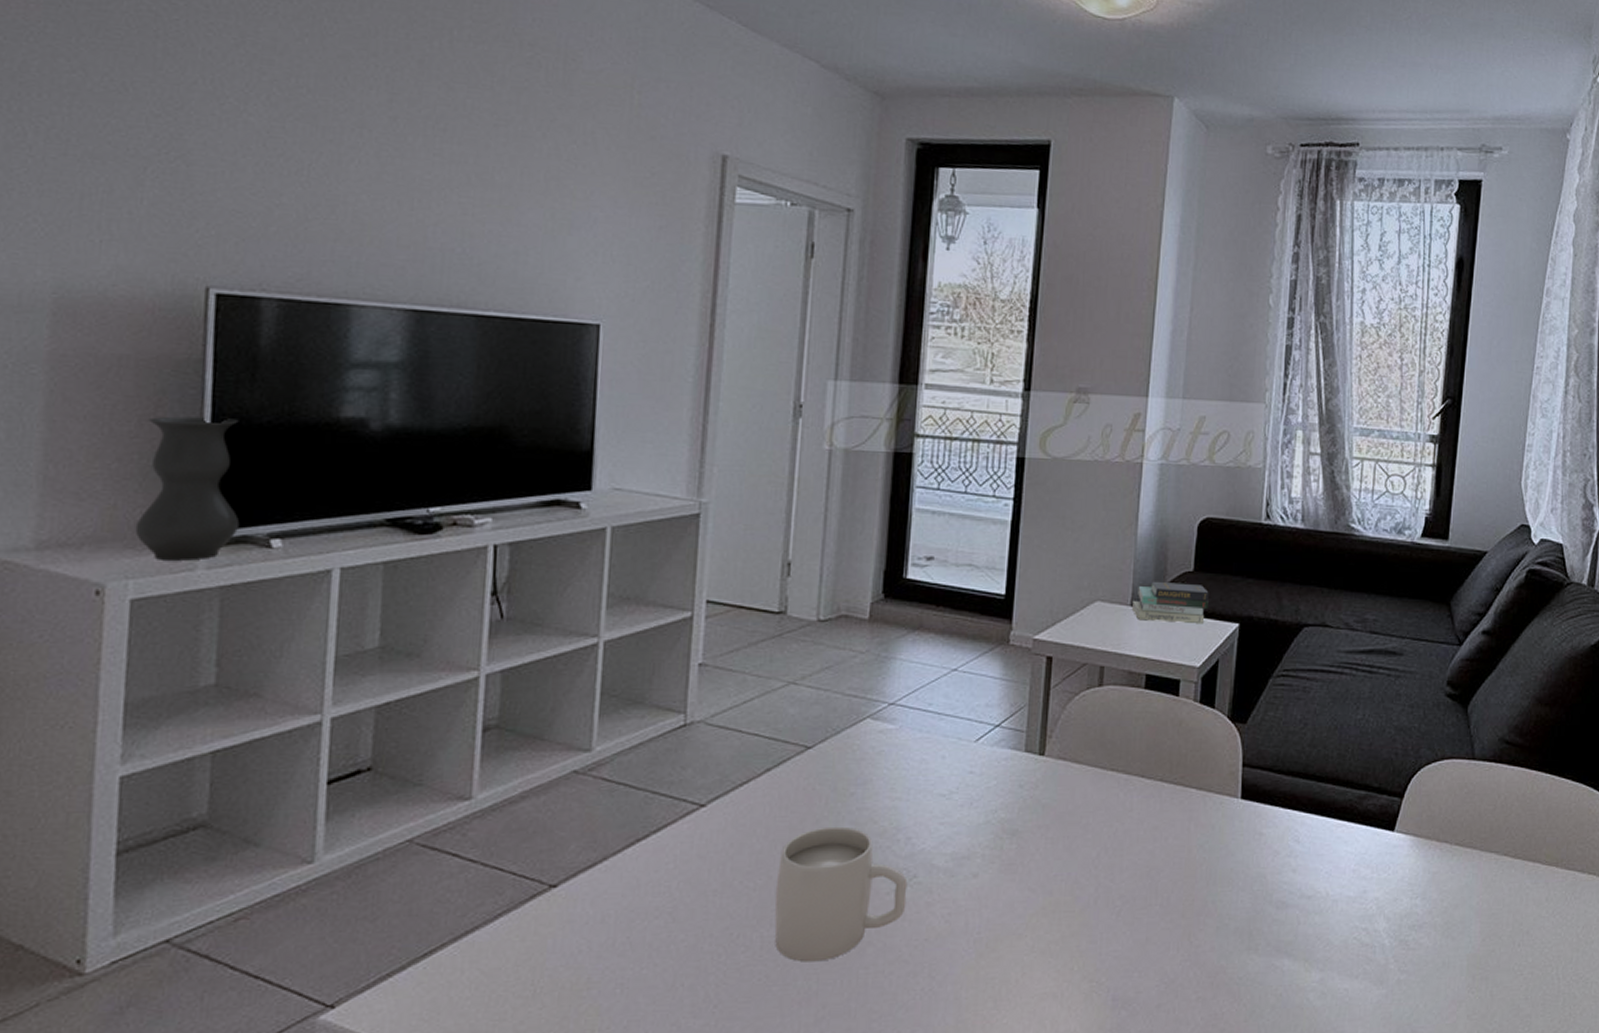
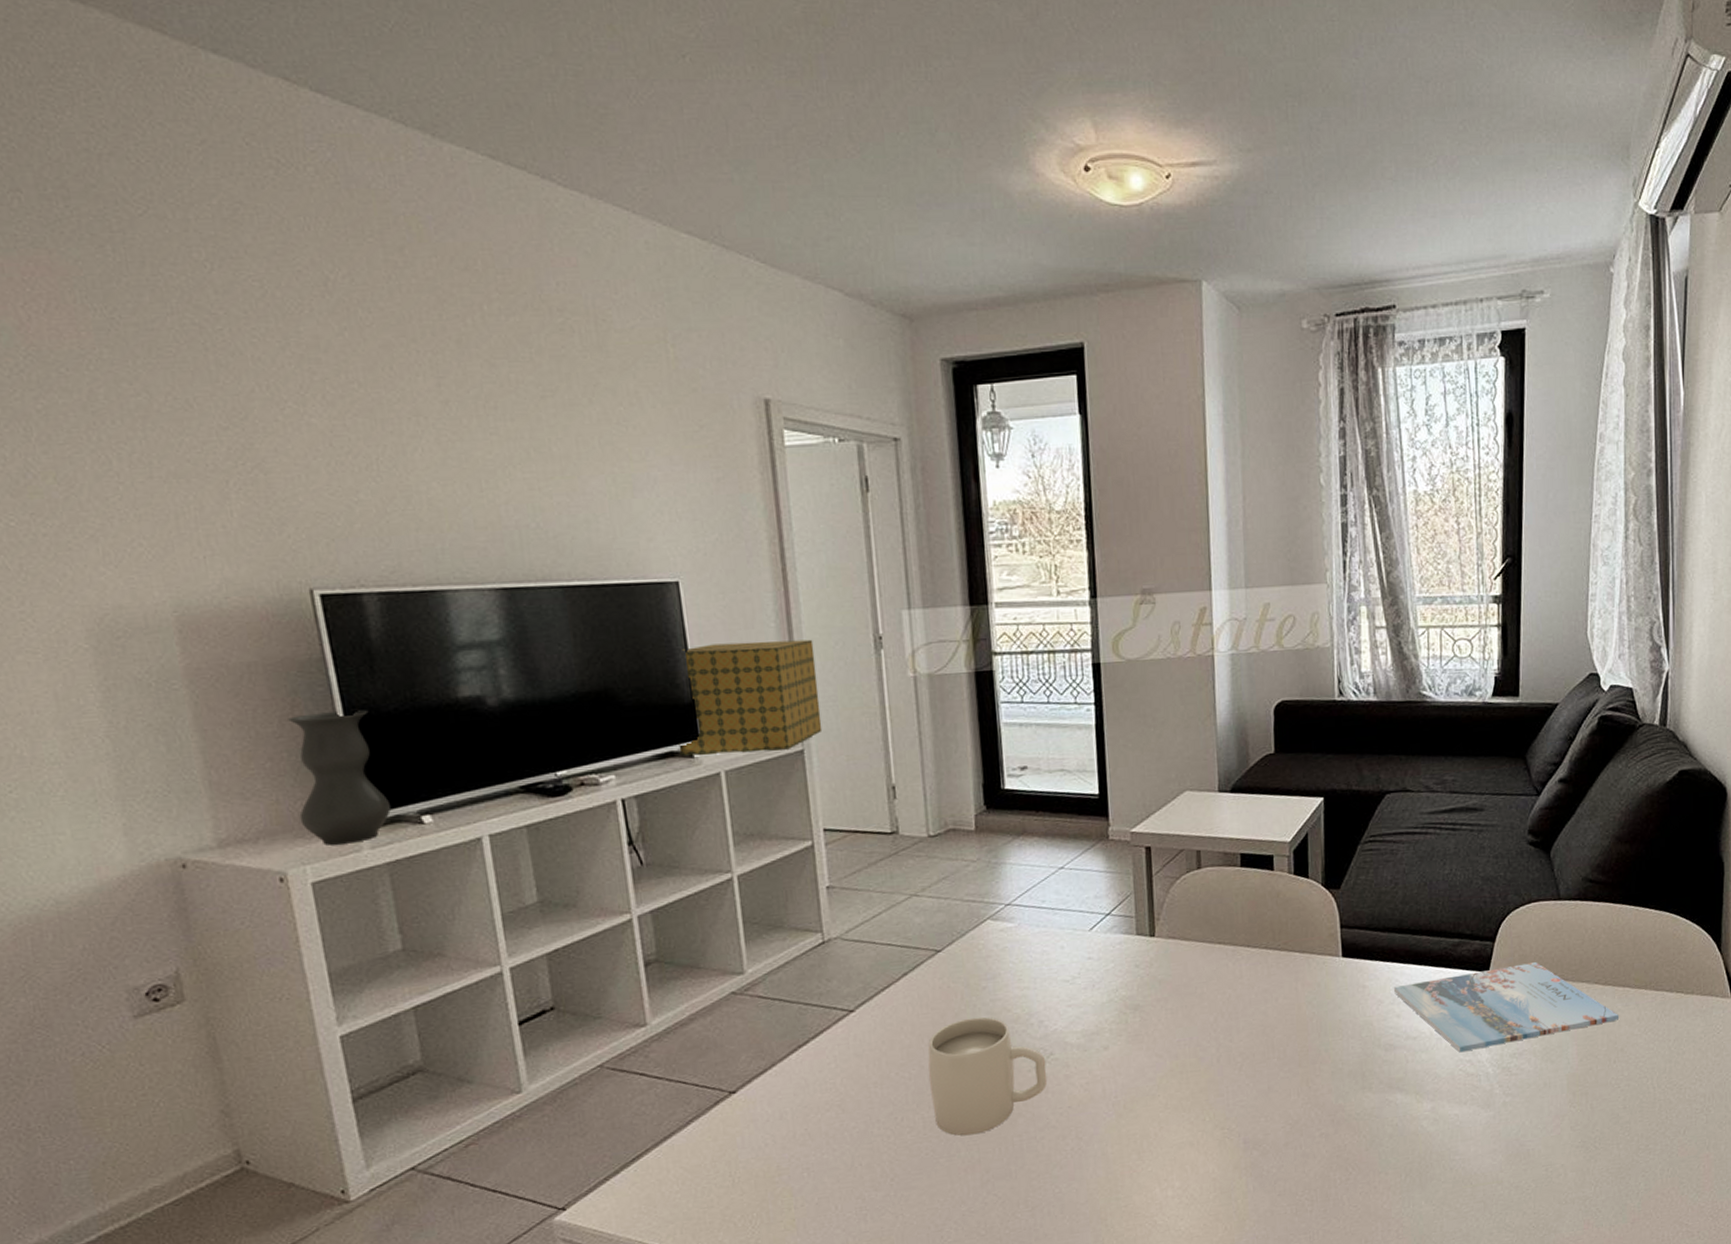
decorative box: none [566,392,730,511] -> present [678,639,823,756]
books: present [1131,581,1209,623] -> none [1219,765,1292,804]
magazine: none [1291,825,1526,919] -> present [1393,962,1619,1053]

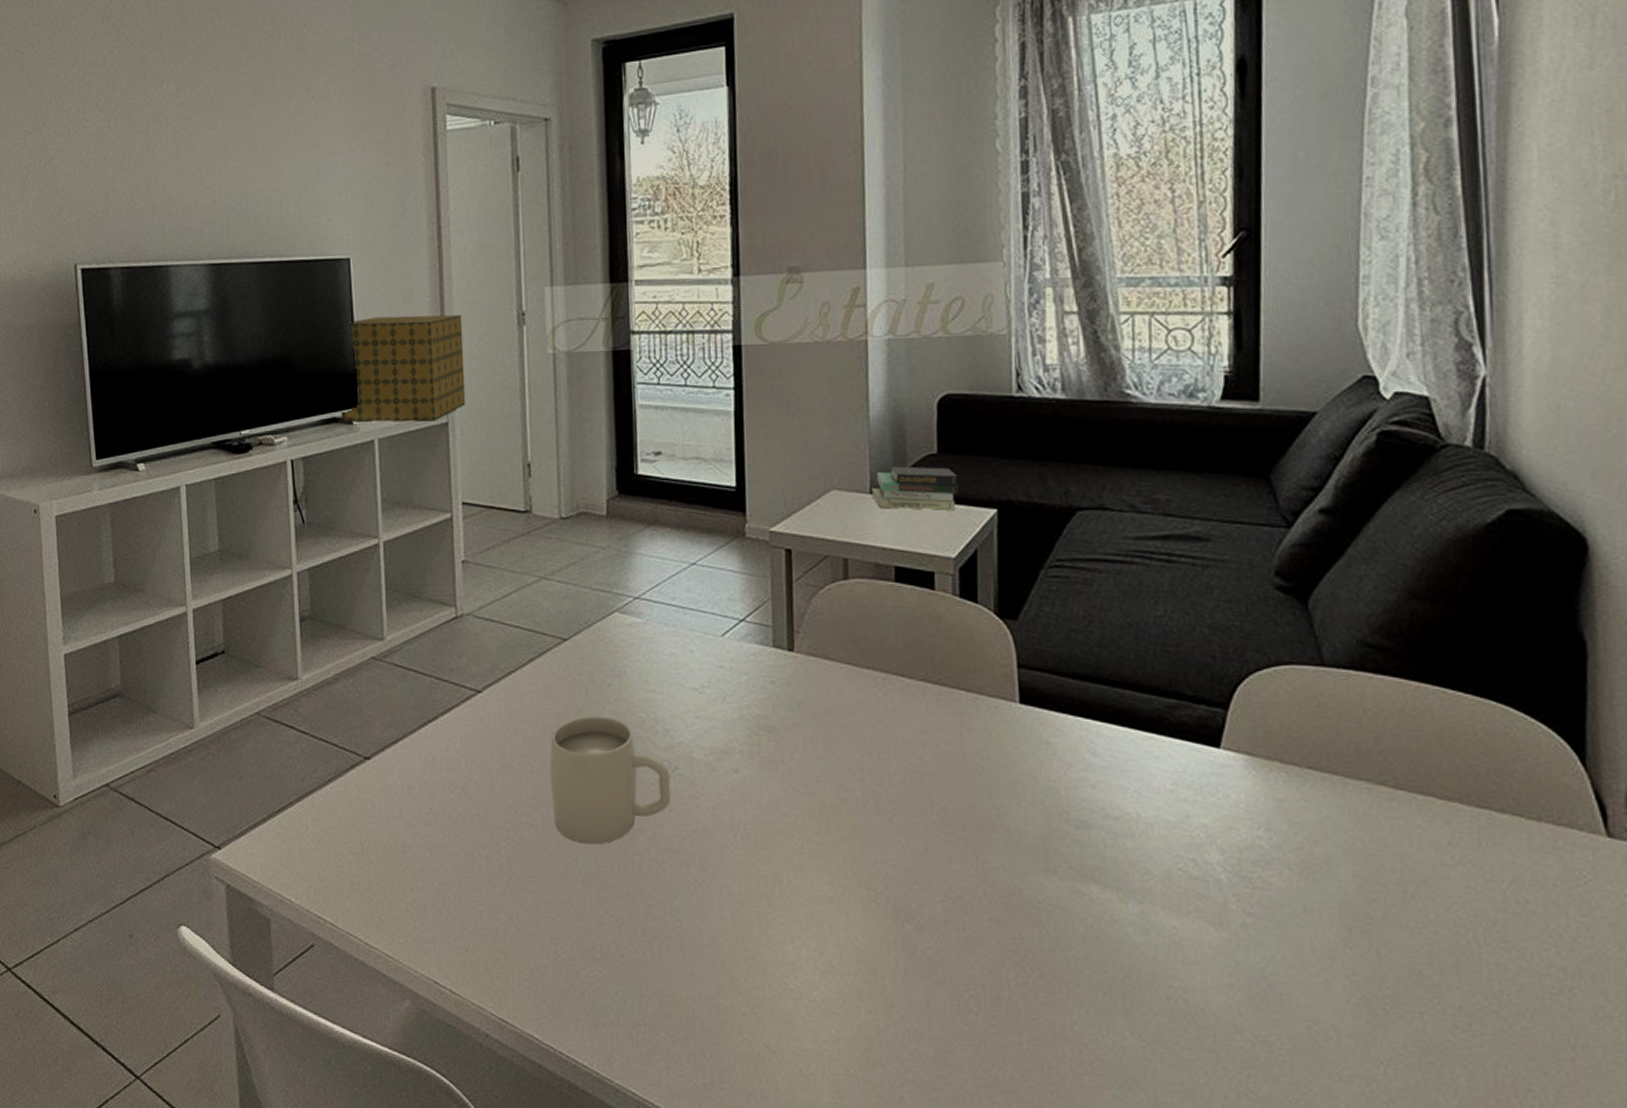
vase: present [288,710,392,845] -> none [51,368,116,484]
books: none [1219,765,1292,804] -> present [870,466,959,510]
magazine: present [1393,962,1619,1053] -> none [1086,743,1418,847]

